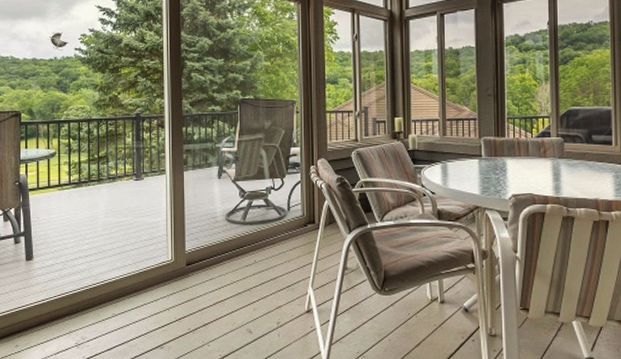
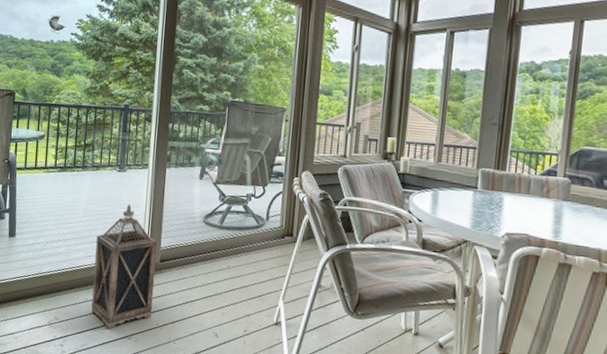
lantern: none [119,211,183,342] -> present [91,204,158,330]

